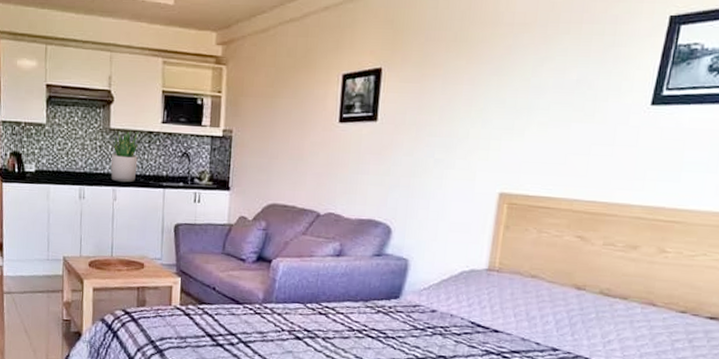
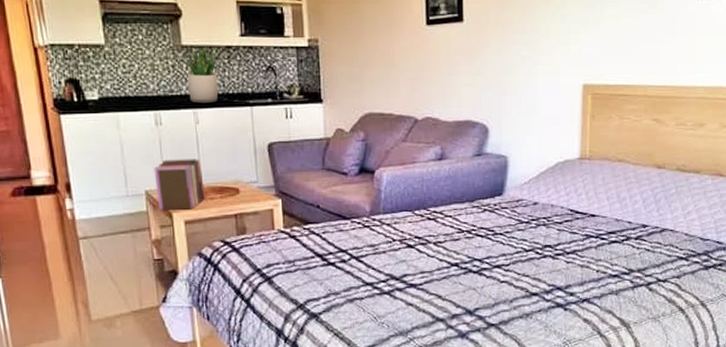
books: none [72,230,115,278] -> present [153,159,206,210]

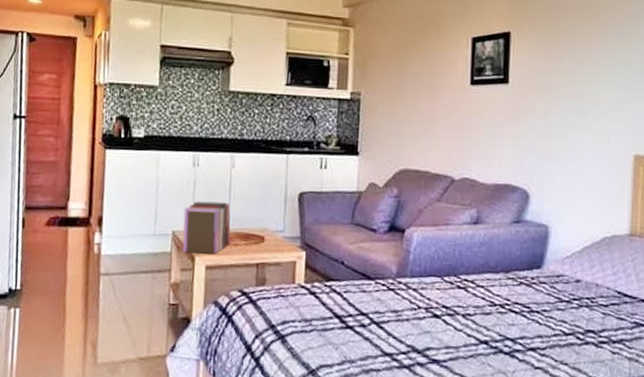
planter: present [186,46,219,104] -> none [229,93,261,149]

